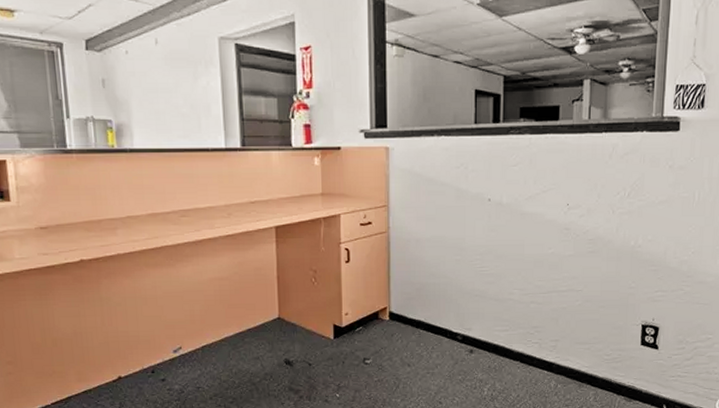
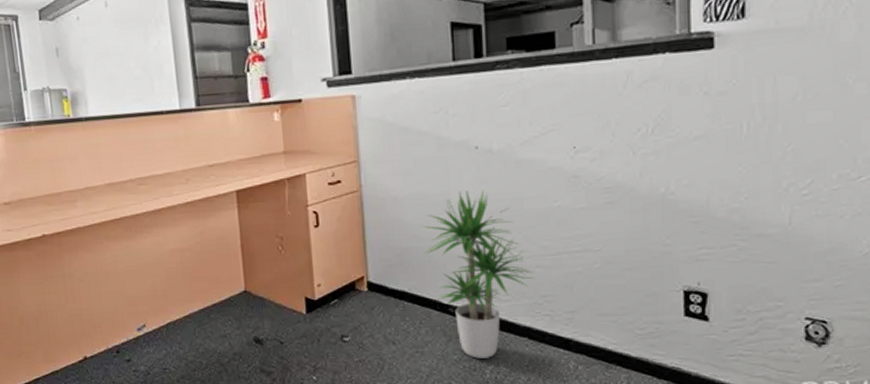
potted plant: none [440,236,529,379] -> present [423,190,535,359]

